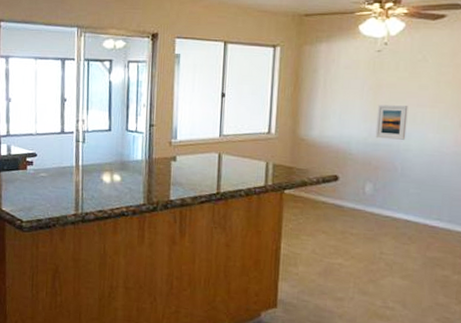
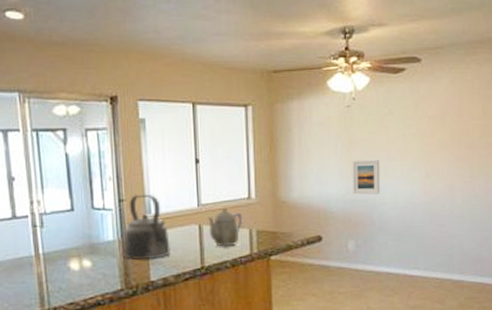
kettle: none [149,121,191,181] -> present [123,194,170,259]
teapot: none [228,139,261,177] -> present [208,207,243,247]

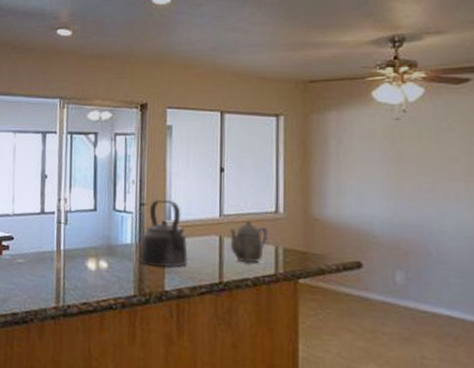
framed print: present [352,160,380,195] -> none [401,179,439,220]

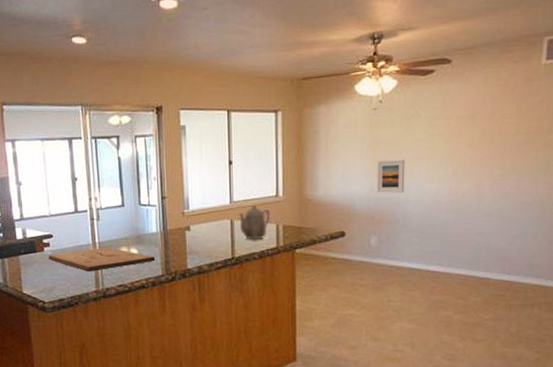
cutting board: none [6,256,128,284] -> present [48,247,156,272]
kettle: present [140,199,188,268] -> none [165,192,205,249]
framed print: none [401,179,439,220] -> present [376,160,405,193]

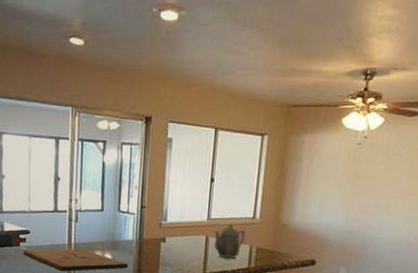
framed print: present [376,160,405,193] -> none [351,195,383,229]

